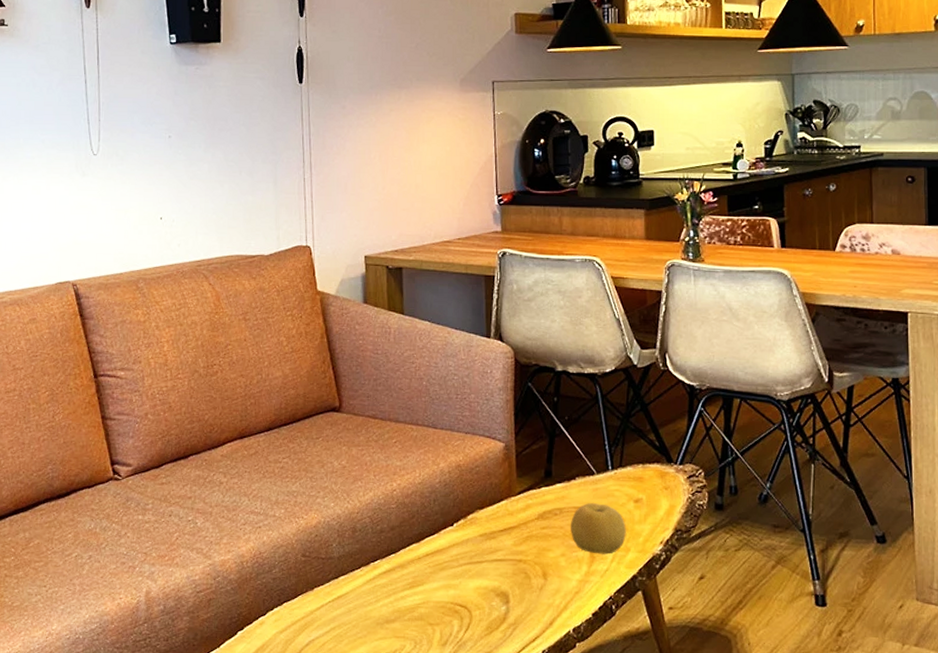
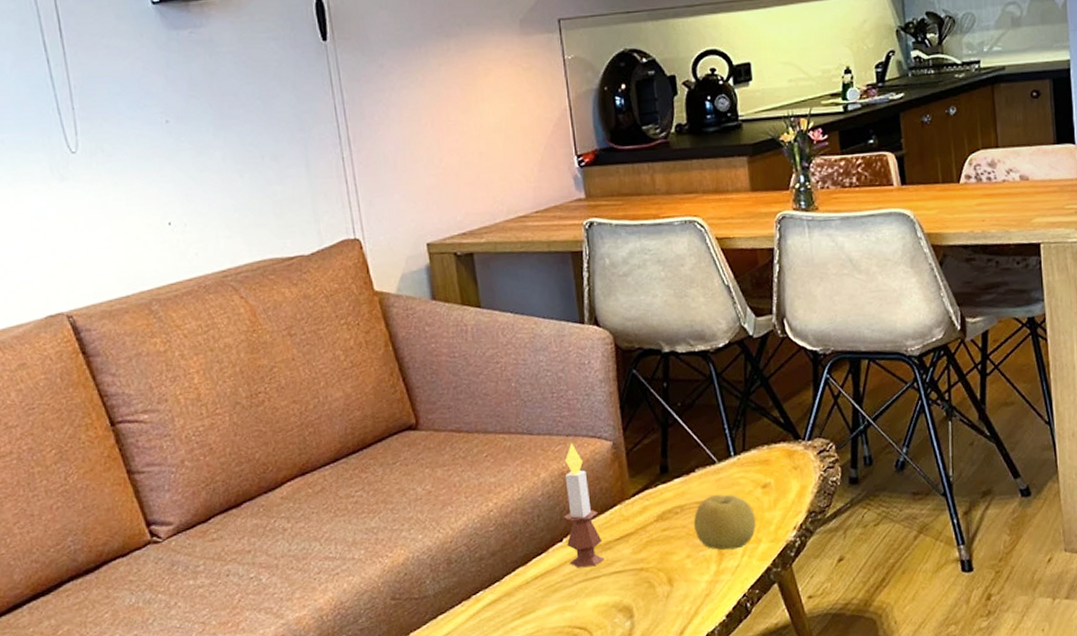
candle: none [456,440,488,552] -> present [563,443,604,568]

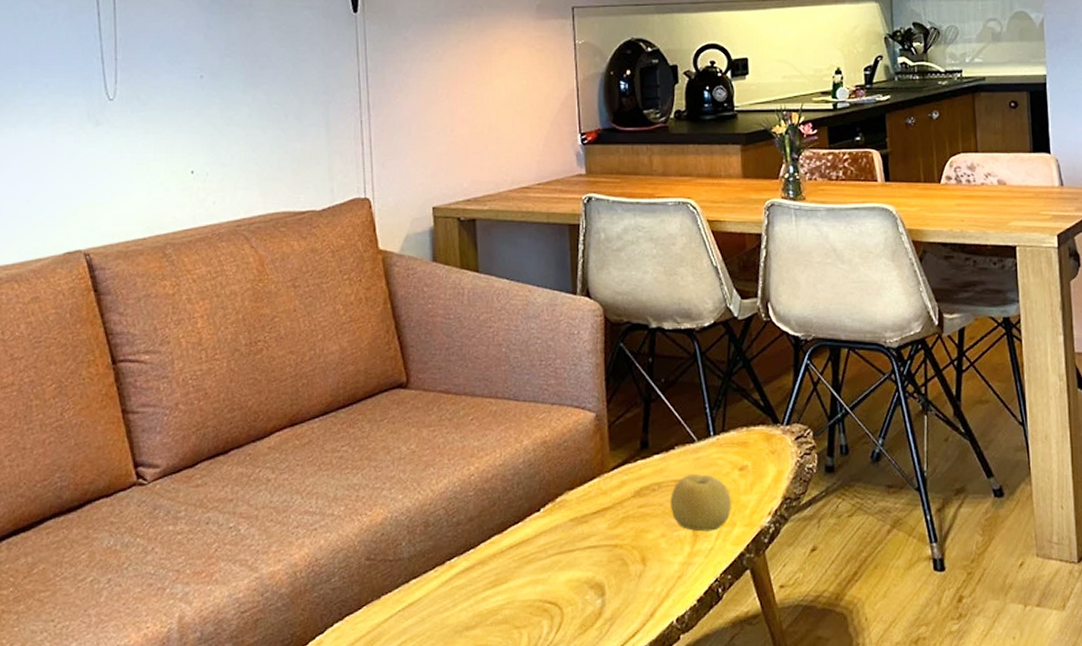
candle: present [563,443,604,568] -> none [543,412,579,540]

